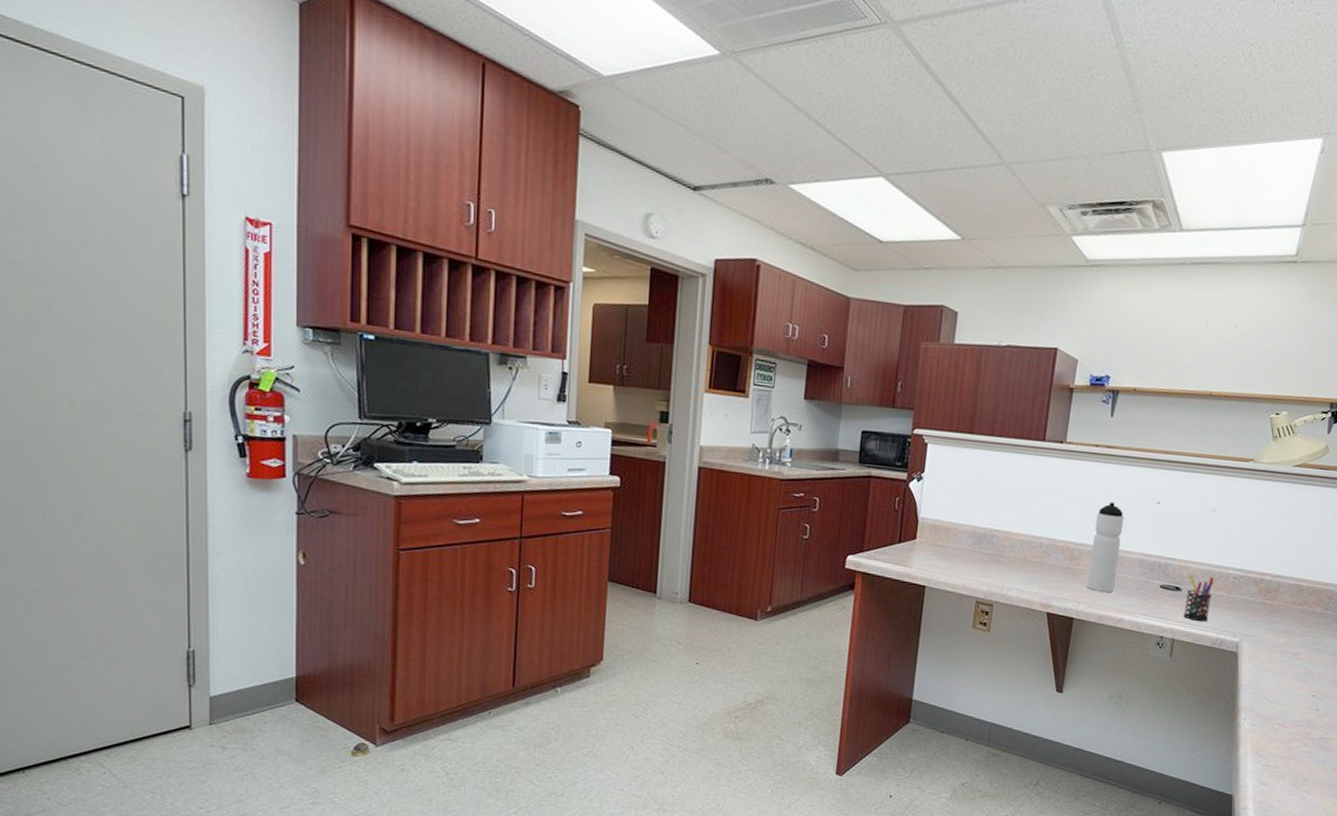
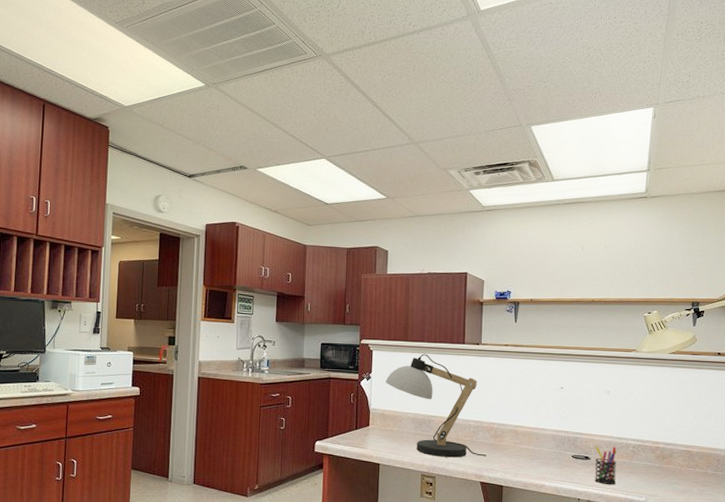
desk lamp: none [940,451,1058,583] -> present [385,354,487,458]
water bottle: present [1087,502,1125,593] -> none [511,389,536,464]

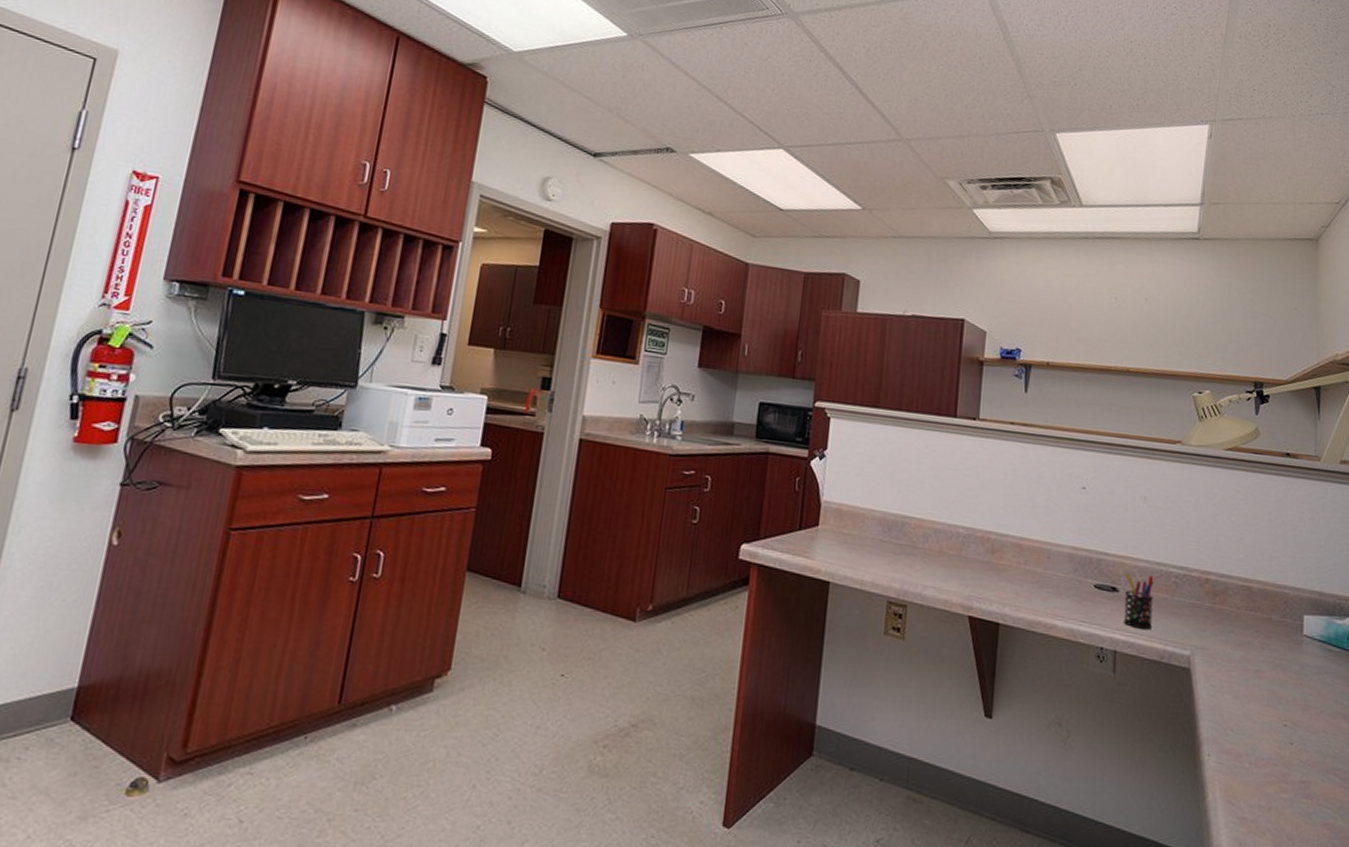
desk lamp: present [385,354,487,458] -> none [845,427,979,580]

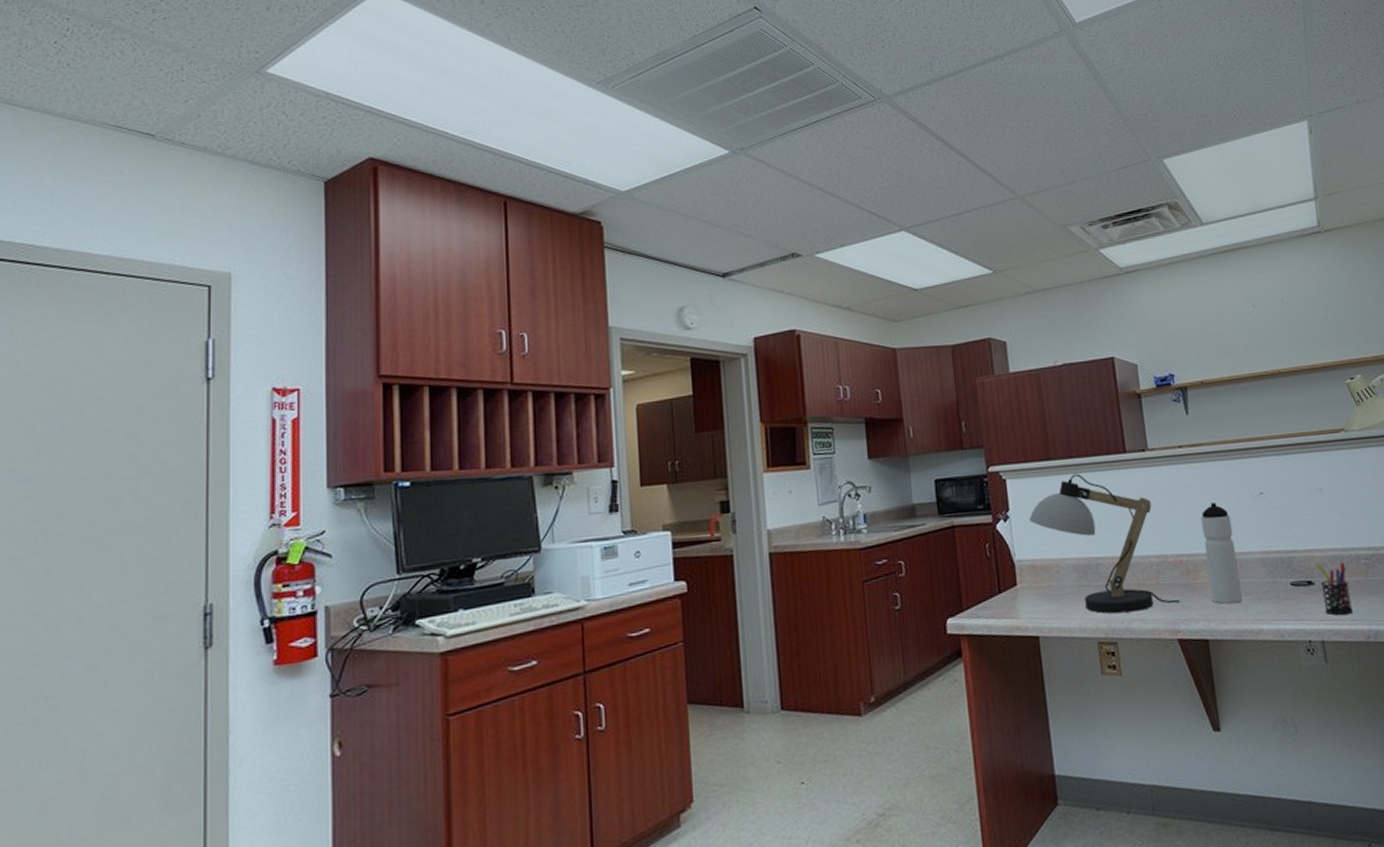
desk lamp: none [845,427,979,580] -> present [1029,473,1181,614]
water bottle: none [1012,486,1048,593] -> present [1200,502,1242,604]

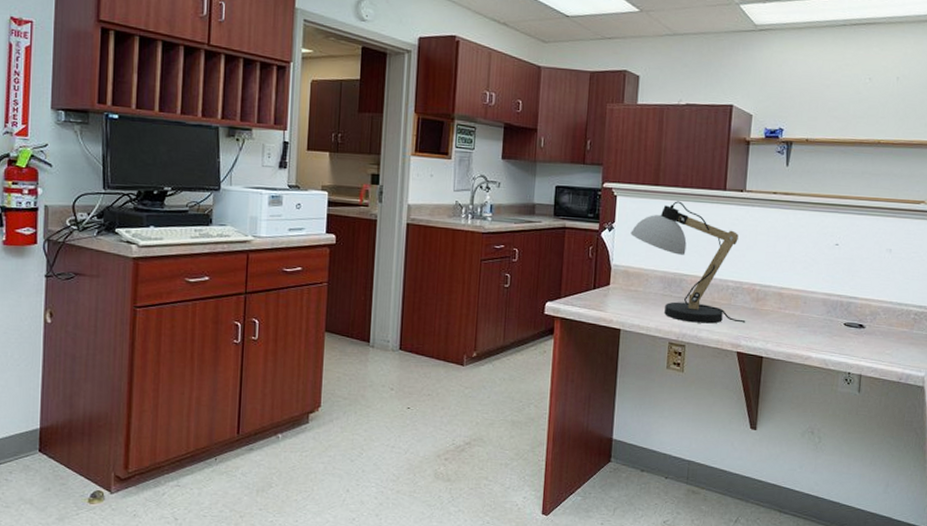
water bottle: present [1200,502,1242,604] -> none [774,245,806,332]
pen holder: present [1317,562,1354,616] -> none [868,313,896,358]

